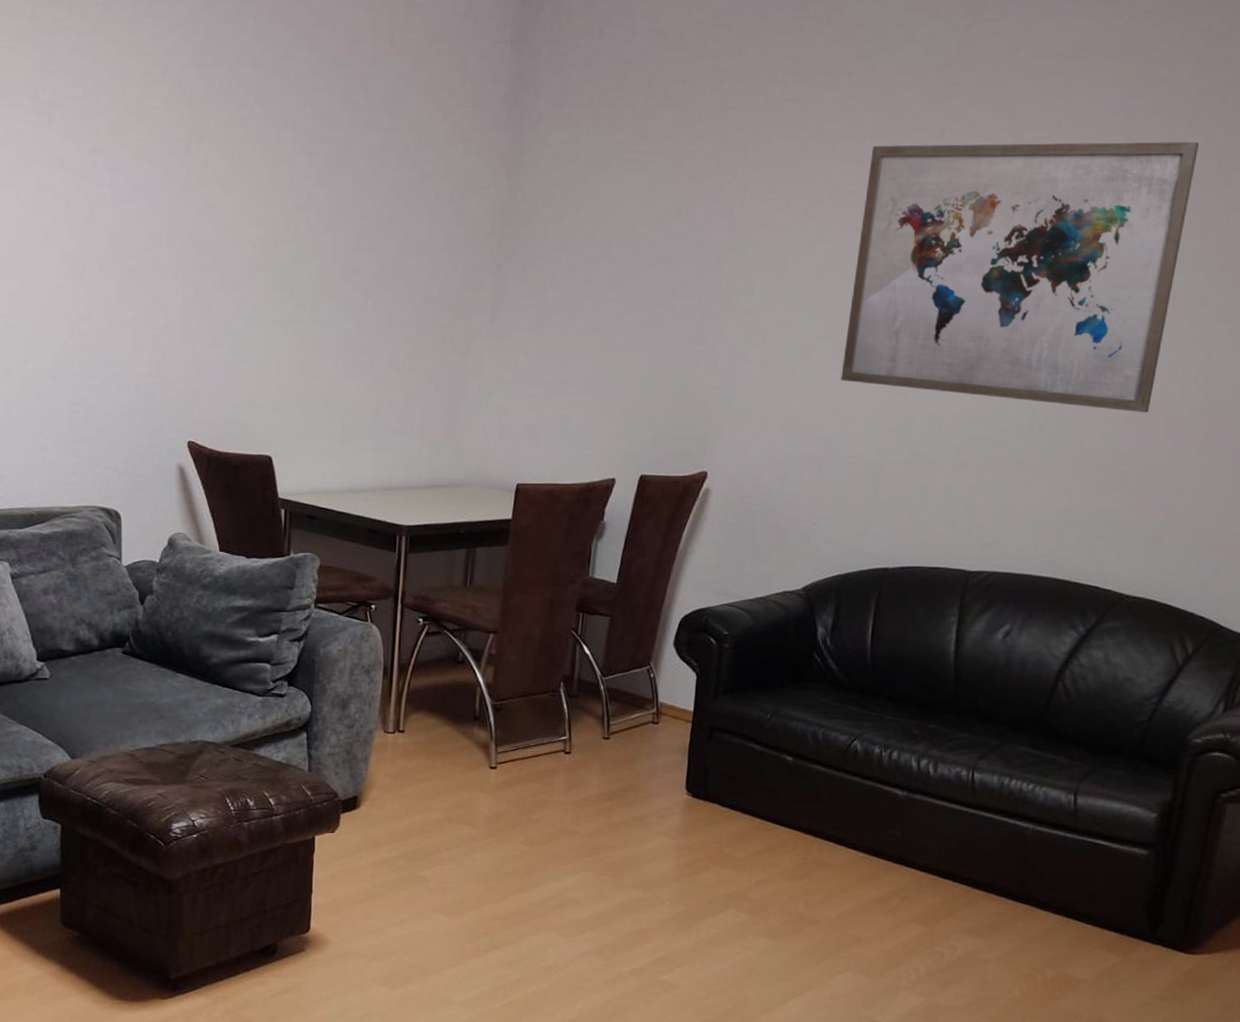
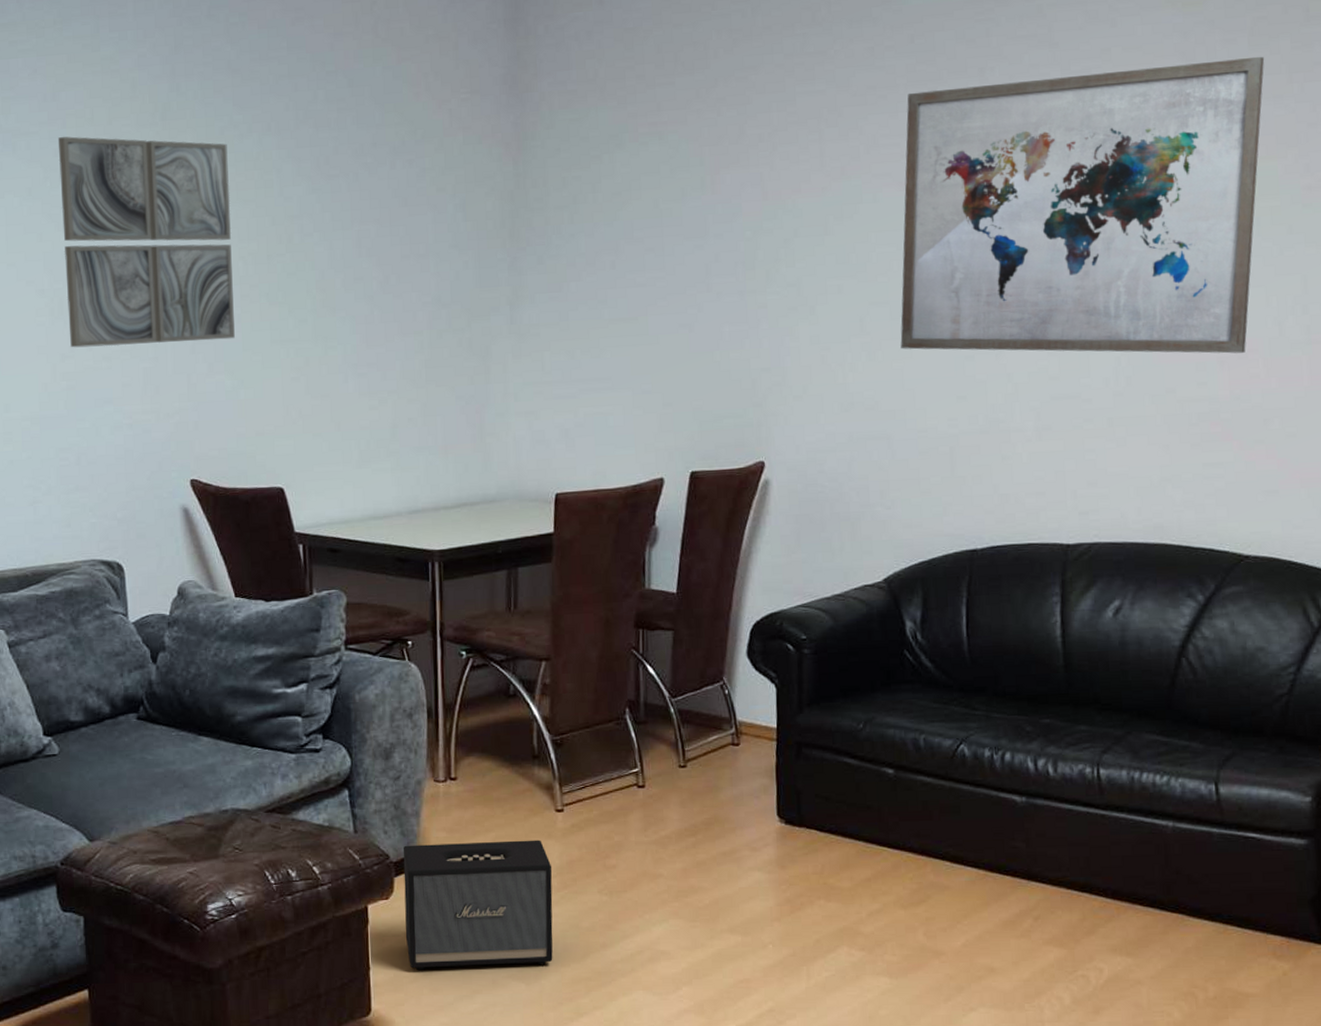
wall art: none [88,113,246,316] -> present [57,136,235,348]
speaker: none [346,786,482,902] -> present [403,839,553,971]

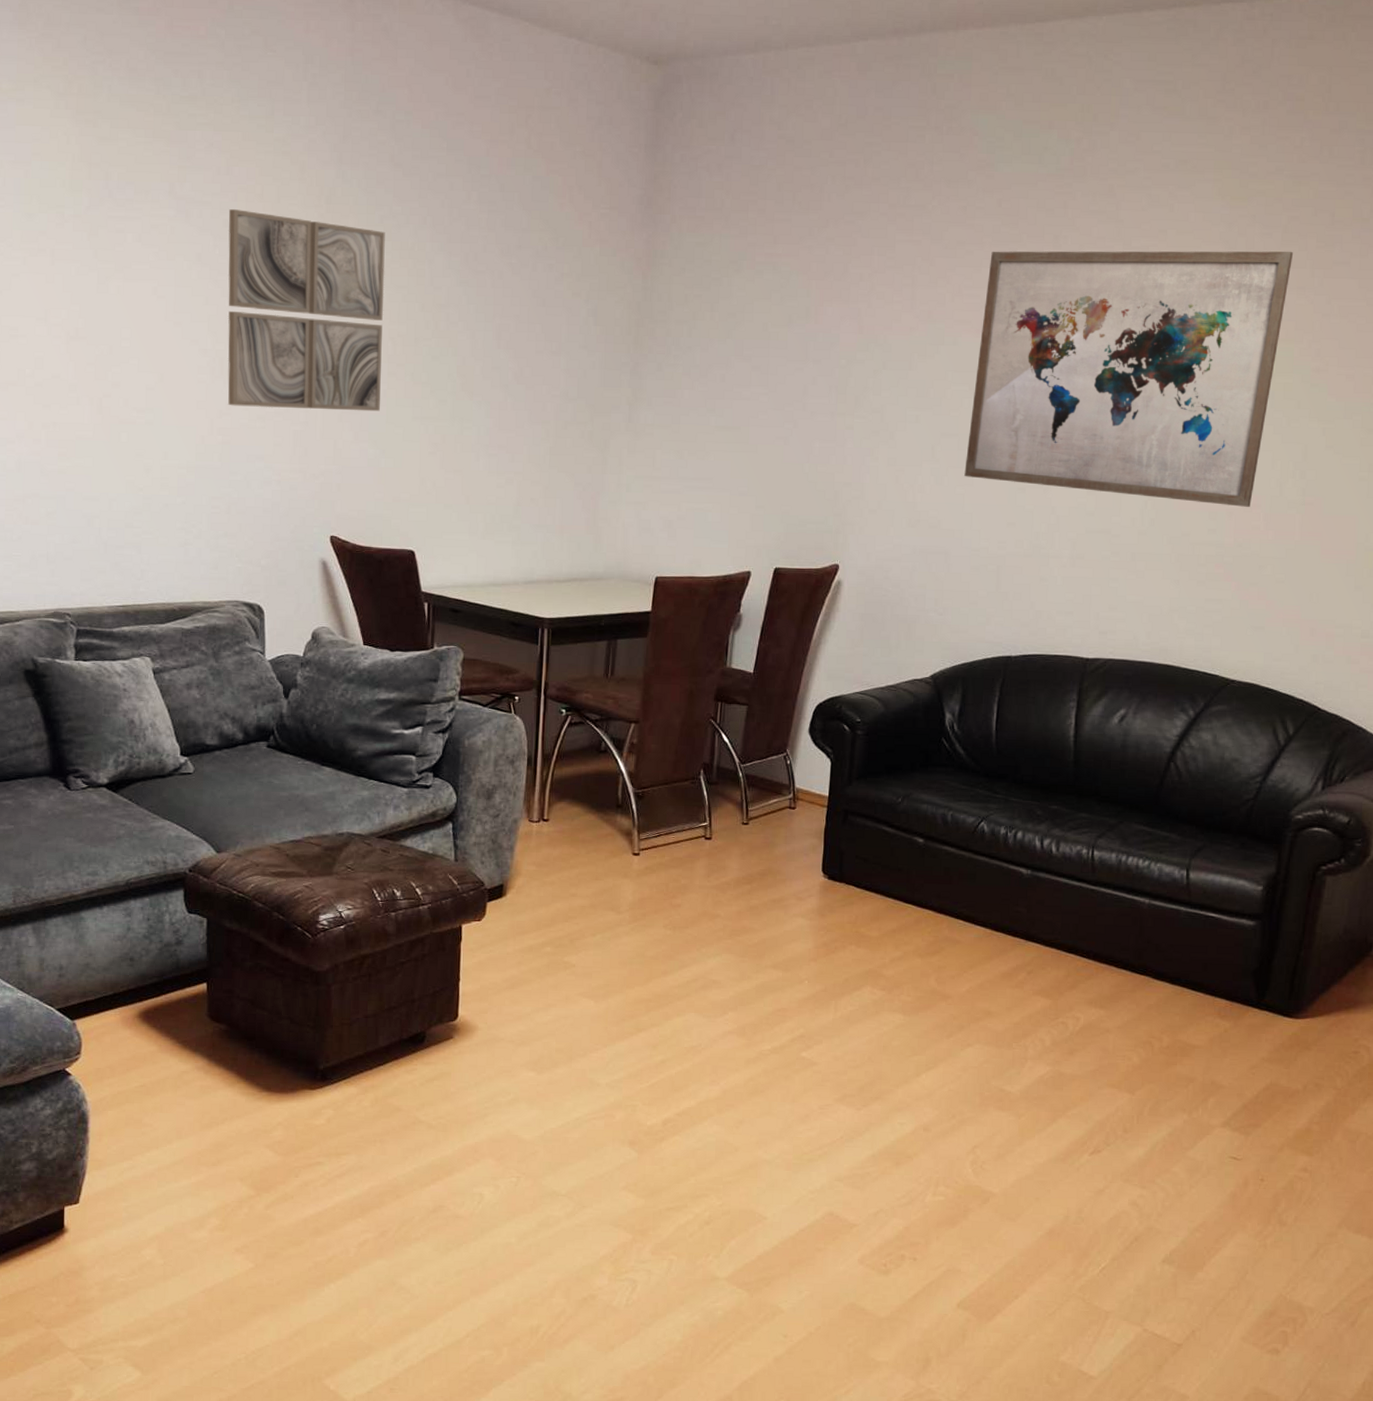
speaker: present [403,839,553,971] -> none [493,875,626,986]

